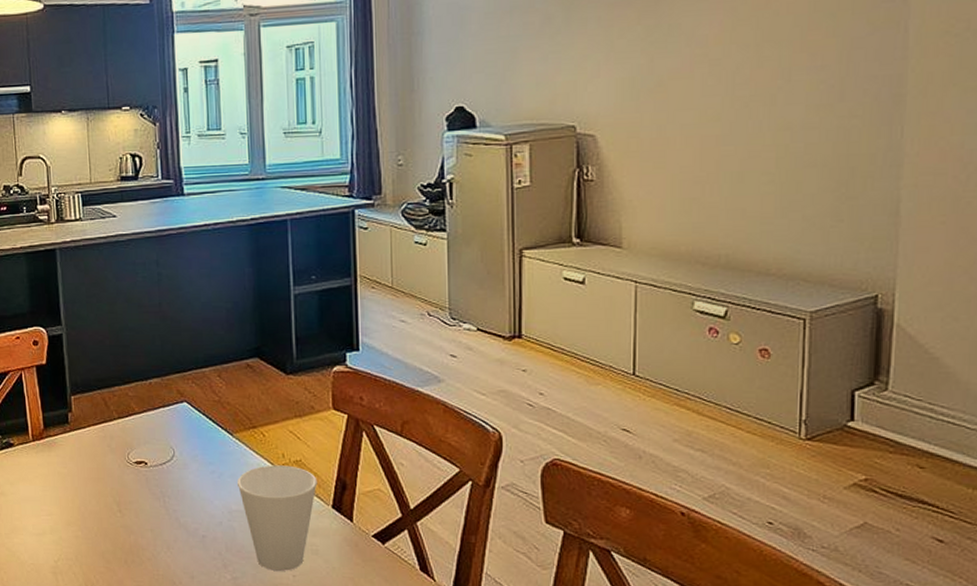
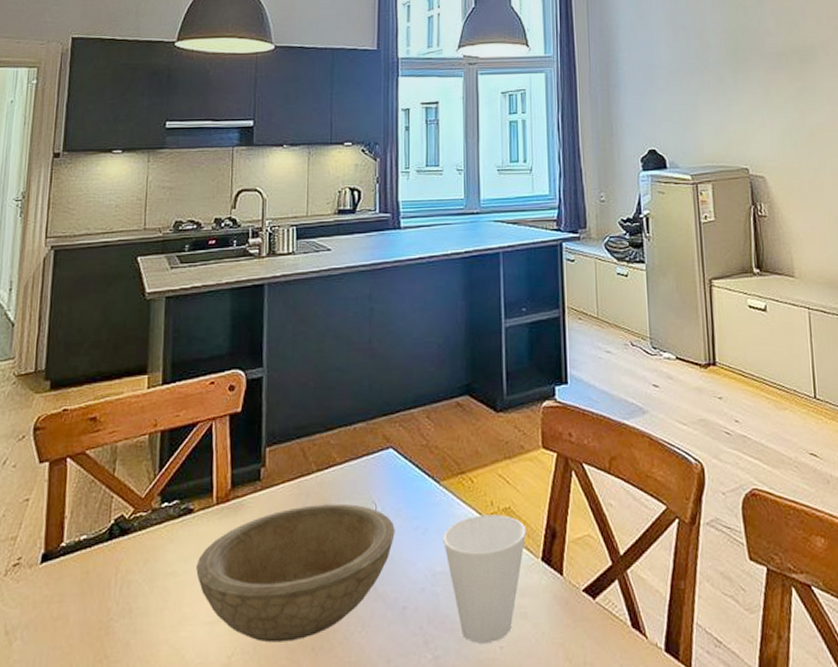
bowl: none [21,446,193,554] -> present [196,503,395,643]

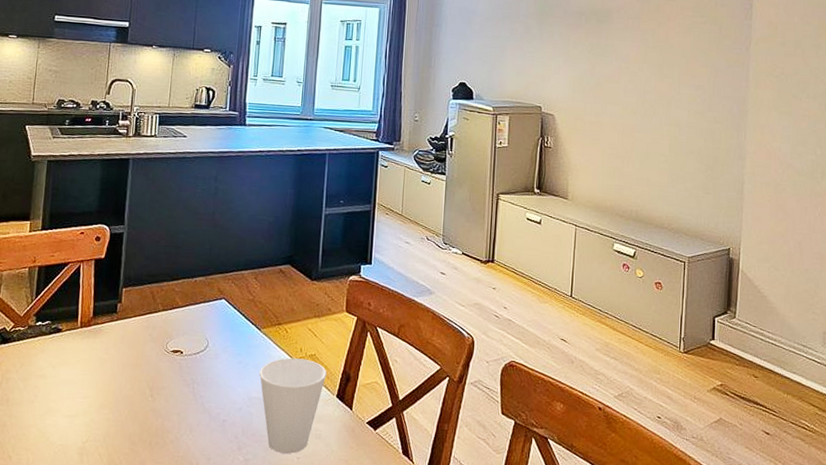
bowl: present [196,503,395,643] -> none [61,336,222,436]

